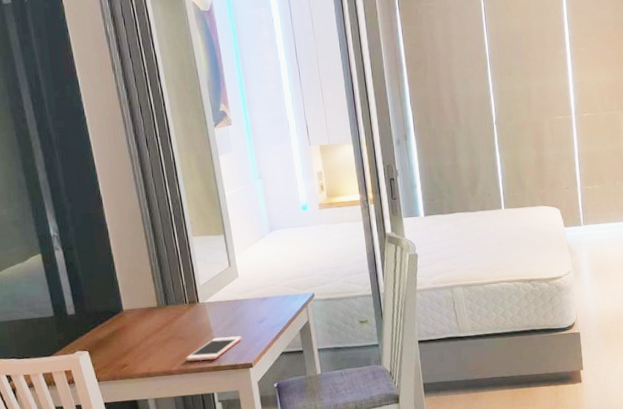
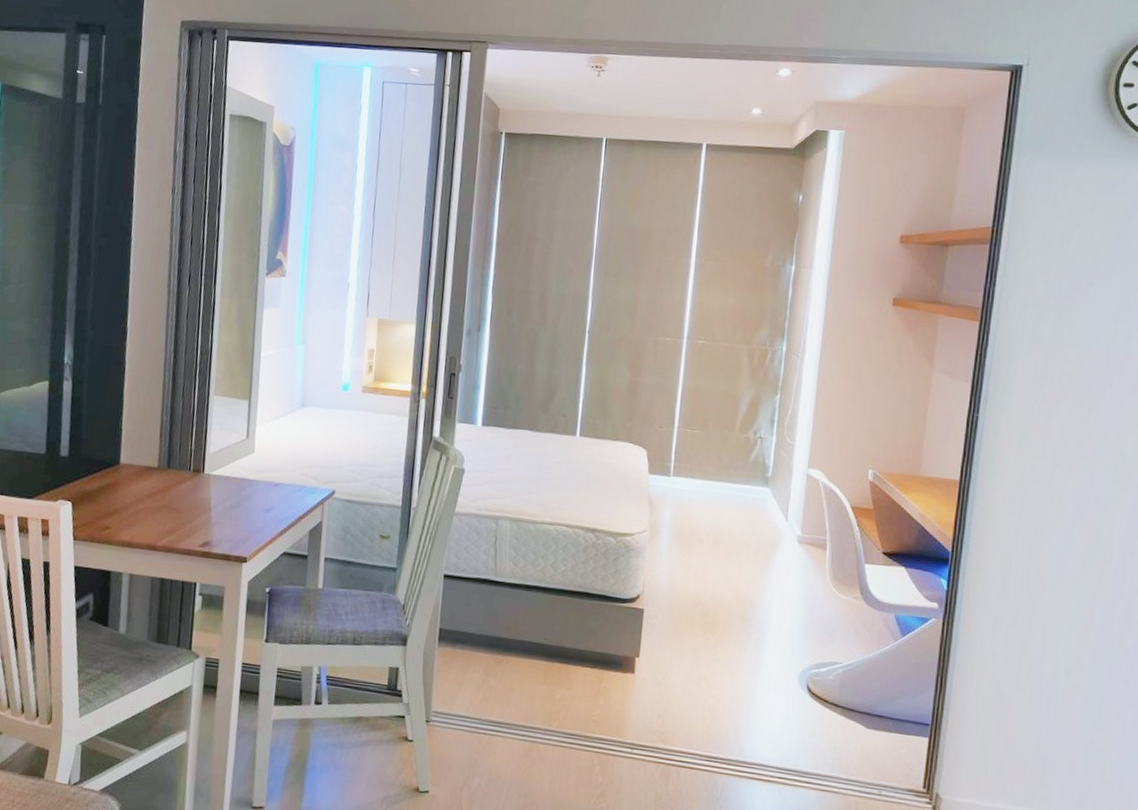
cell phone: present [186,336,242,362] -> none [175,517,242,544]

